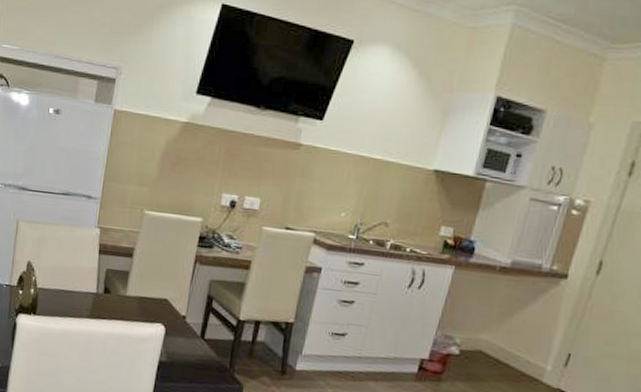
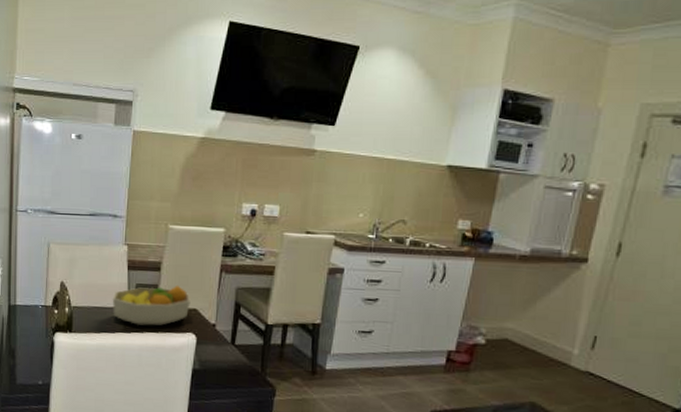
fruit bowl: none [80,273,162,314] -> present [112,285,191,326]

